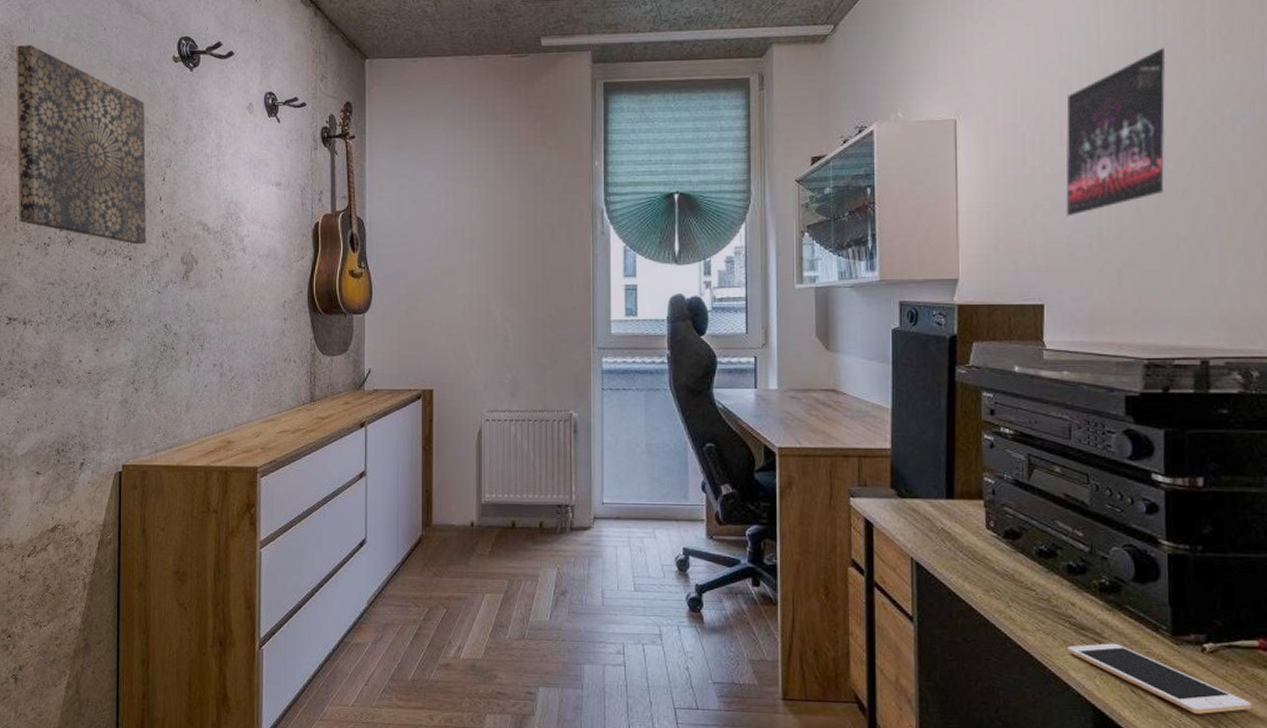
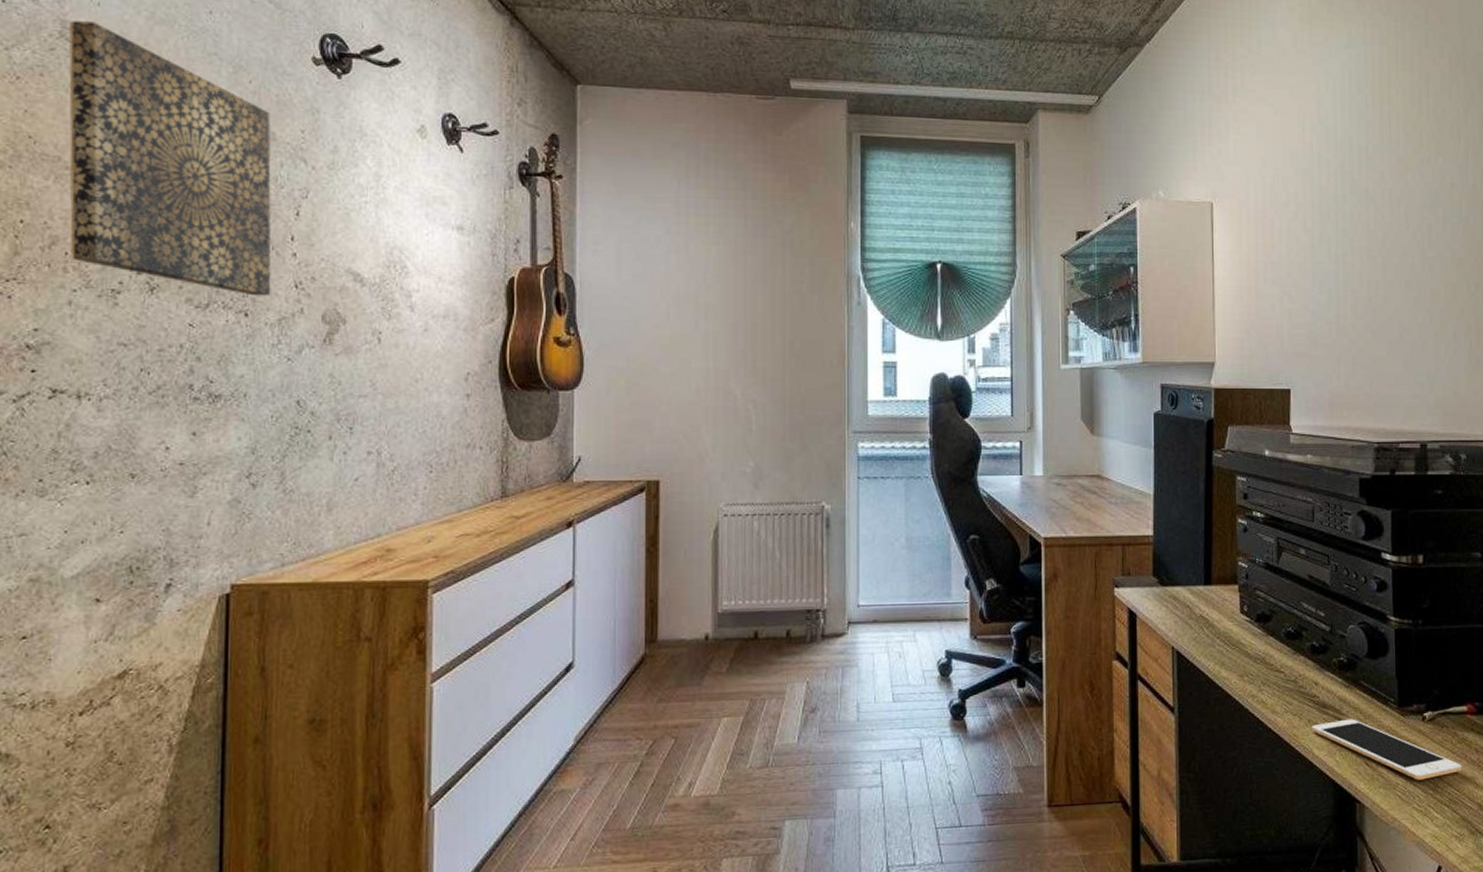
album cover: present [1065,48,1166,217] -> none [1308,147,1391,304]

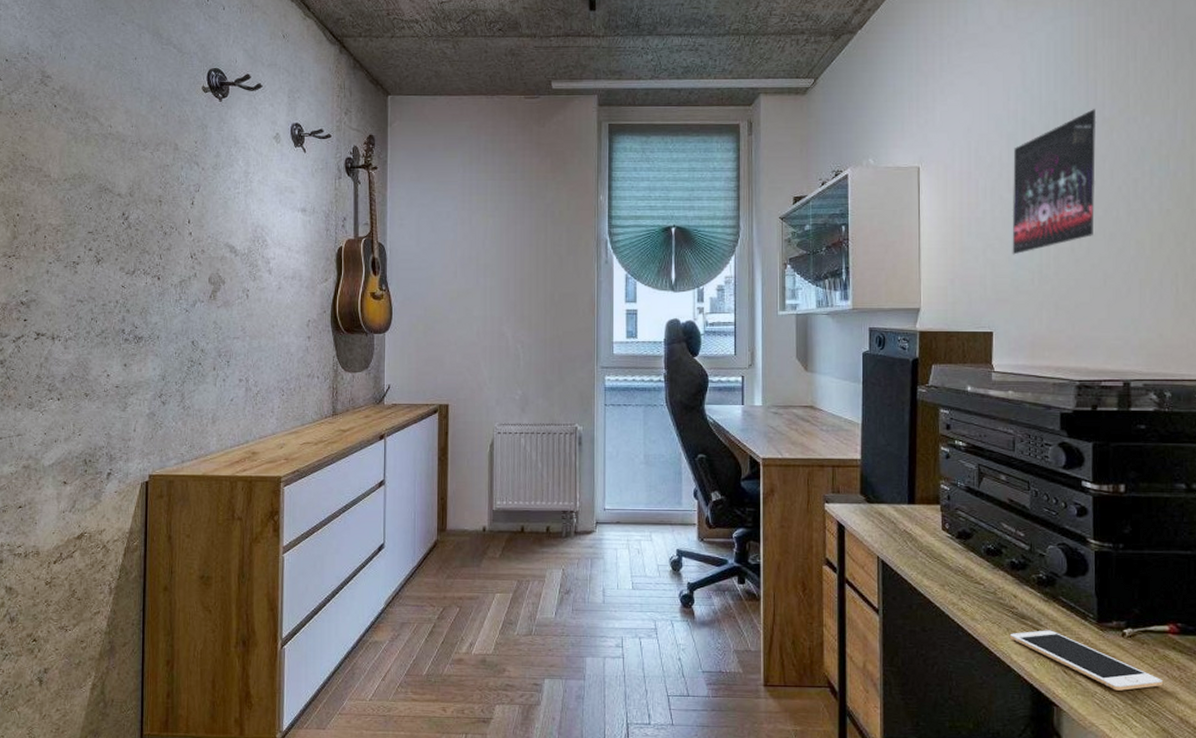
wall art: present [69,21,272,297] -> none [46,71,175,265]
album cover: none [1308,147,1391,304] -> present [1012,109,1097,255]

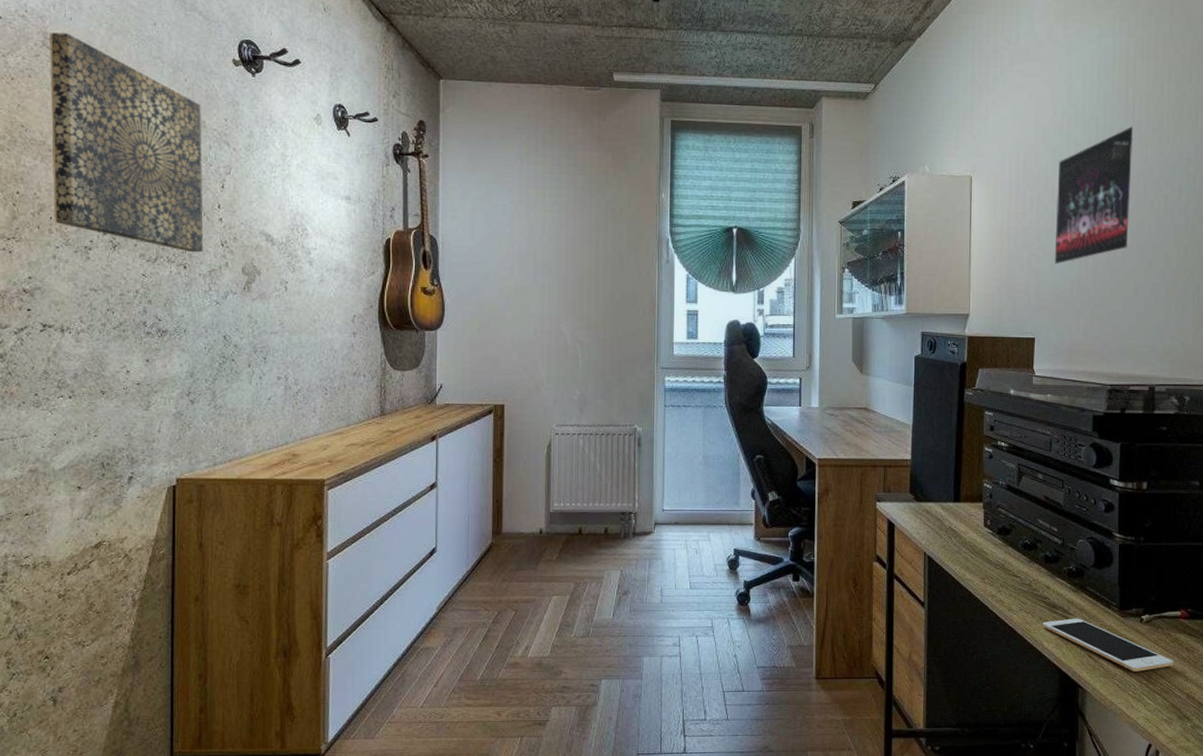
wall art: none [46,71,175,265] -> present [50,32,204,253]

